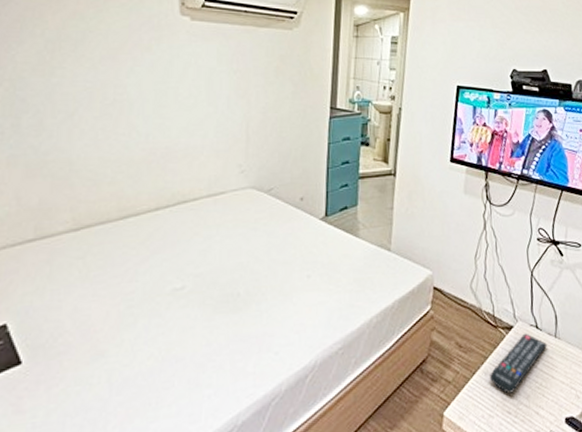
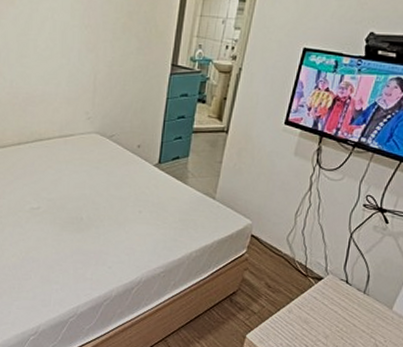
remote control: present [490,333,548,394] -> none [293,285,355,331]

